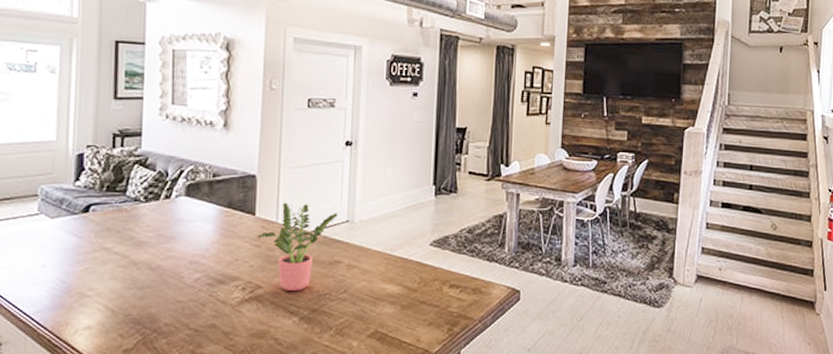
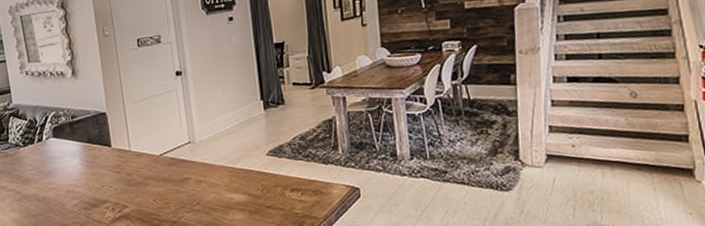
potted plant: present [257,203,338,291] -> none [116,131,180,208]

